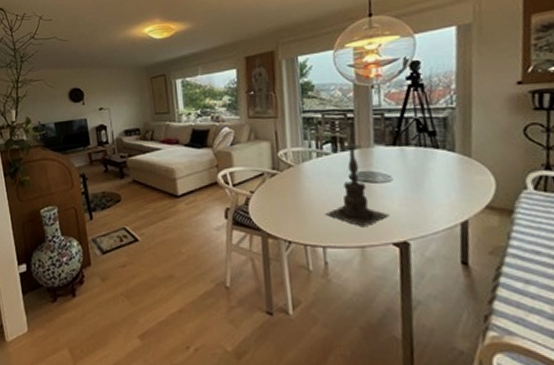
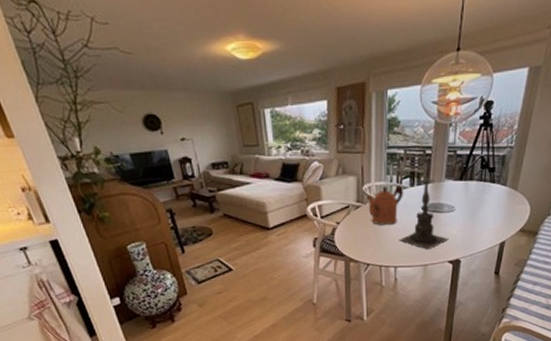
coffeepot: none [282,151,327,196] -> present [366,185,404,225]

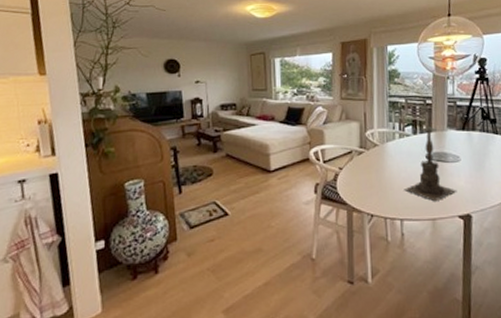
coffeepot: present [366,185,404,225] -> none [369,133,407,173]

